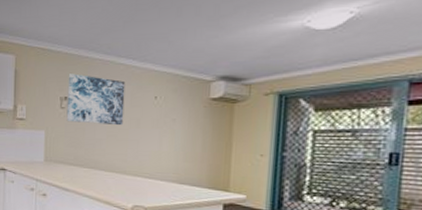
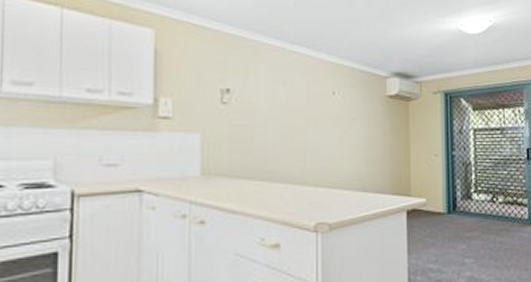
wall art: present [66,73,126,126] -> none [229,59,300,126]

